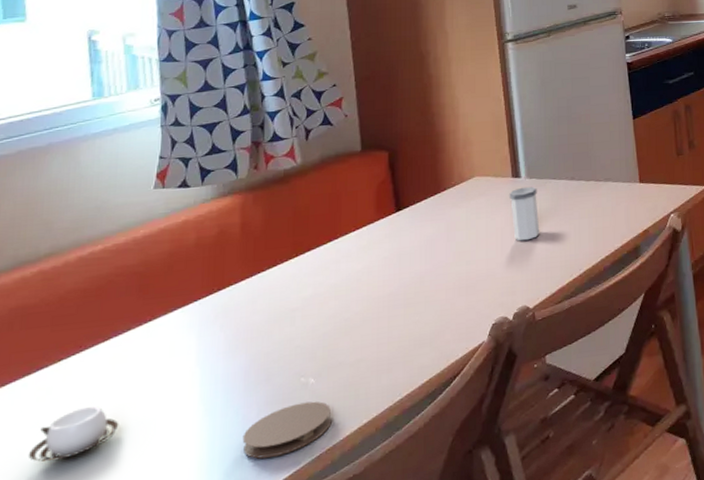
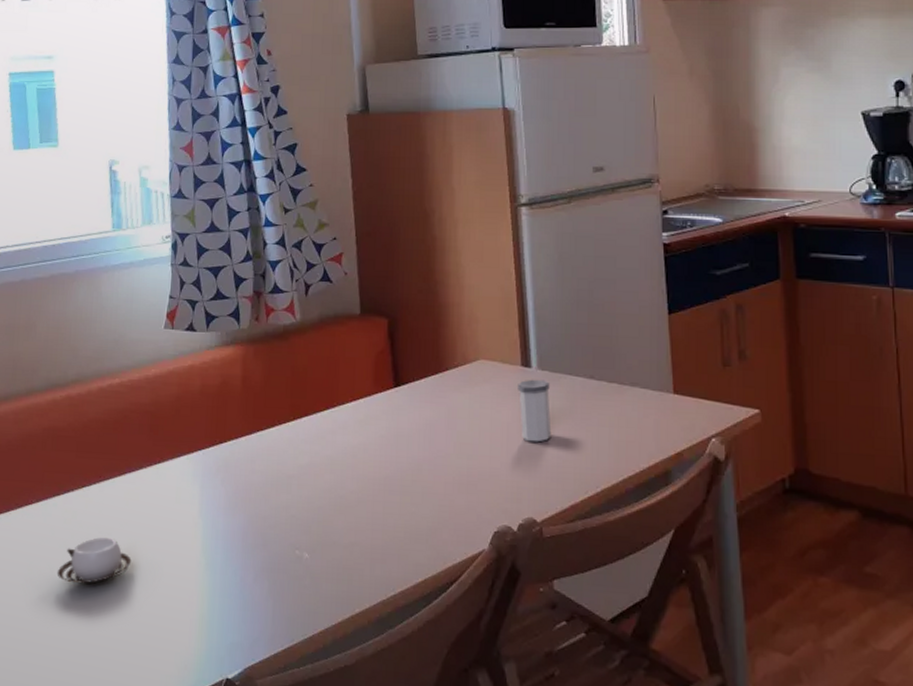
coaster: present [242,401,332,459] -> none [240,576,325,627]

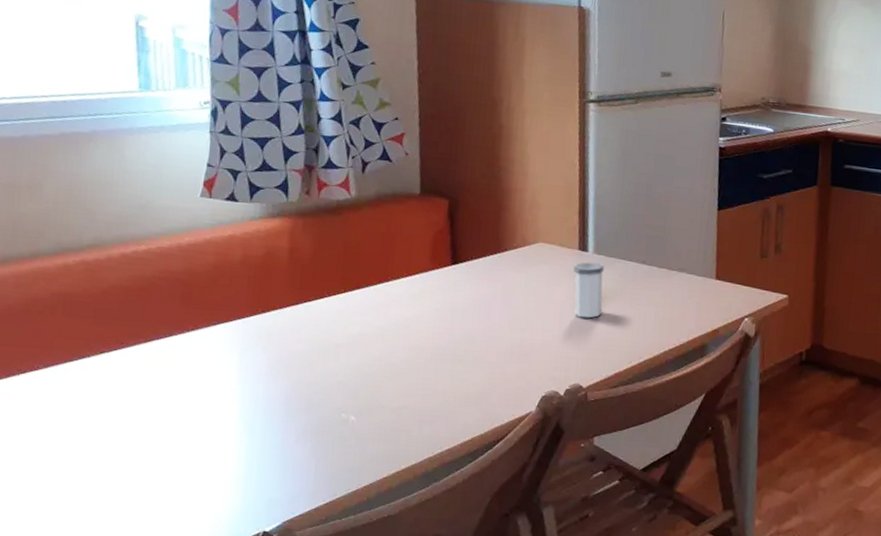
cup: present [57,536,132,584] -> none [69,402,159,448]

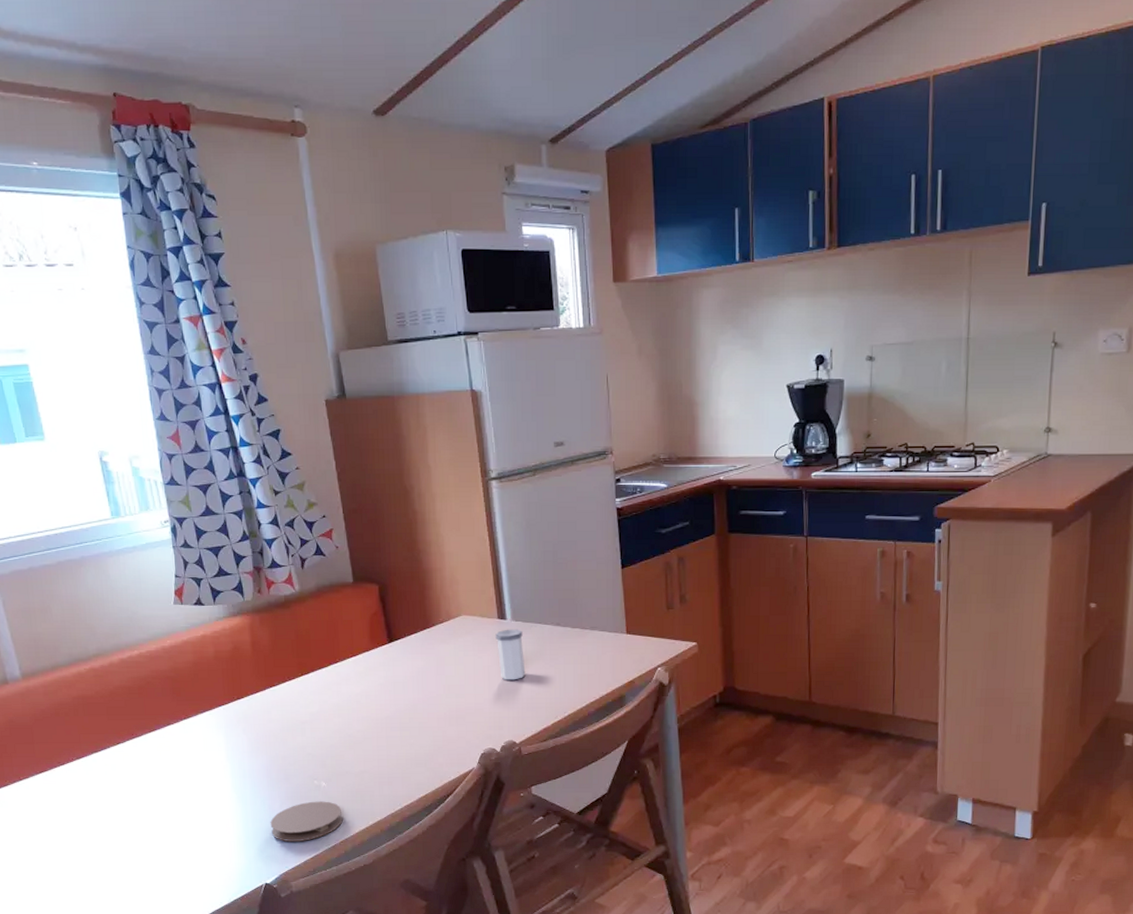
coaster: none [280,437,370,484] -> present [270,801,343,841]

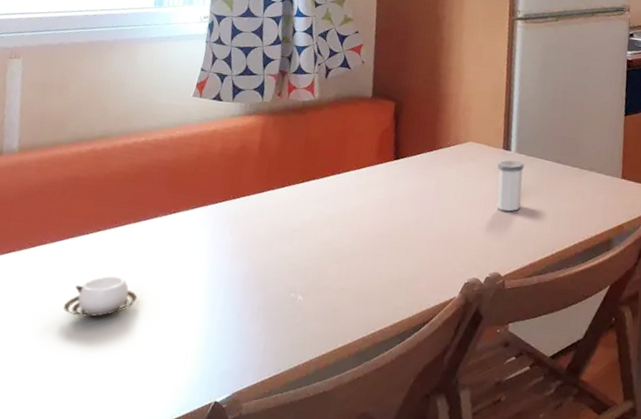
cup: none [105,783,171,822] -> present [63,275,138,317]
coaster: present [270,801,343,841] -> none [234,315,313,358]

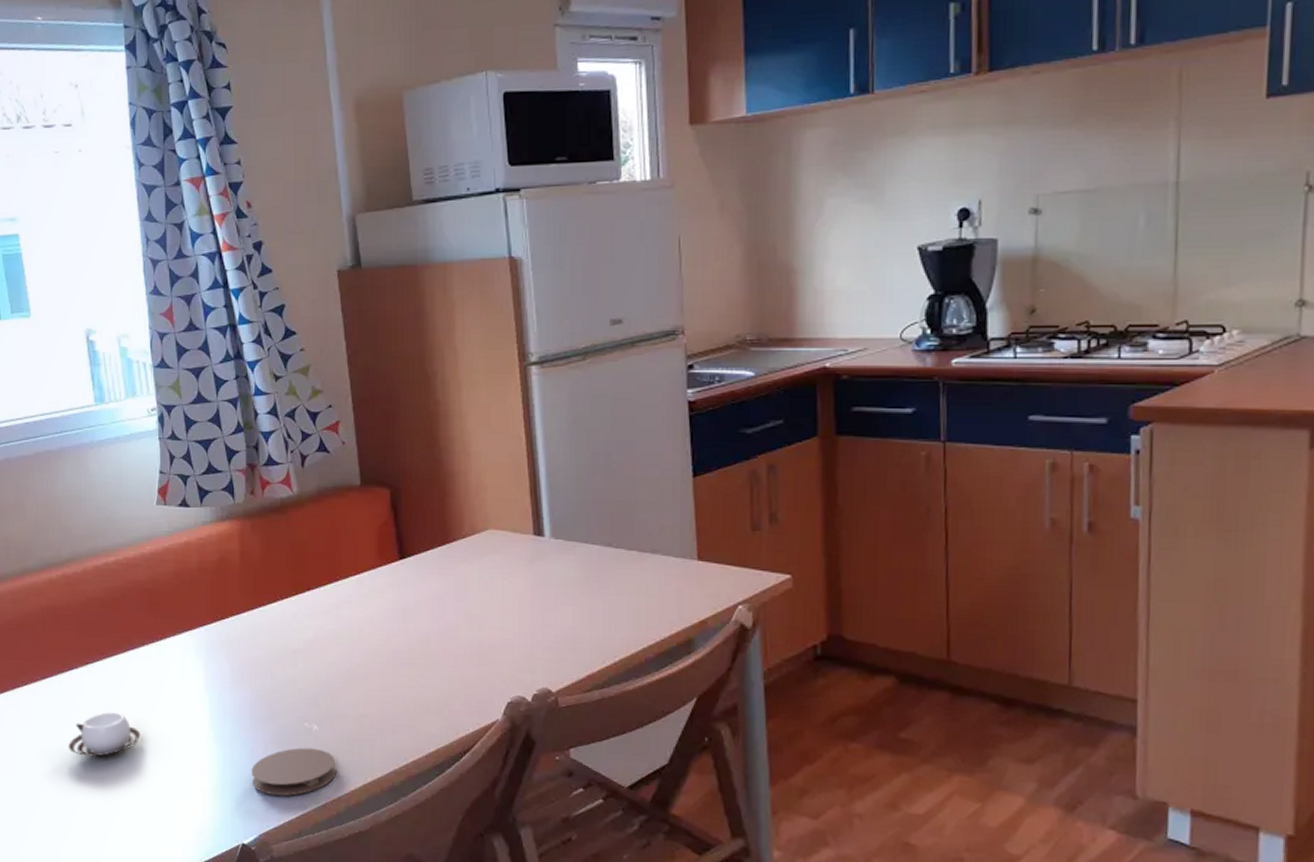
coaster: none [234,315,313,358] -> present [251,747,336,796]
salt shaker: present [496,160,524,212] -> none [530,548,567,613]

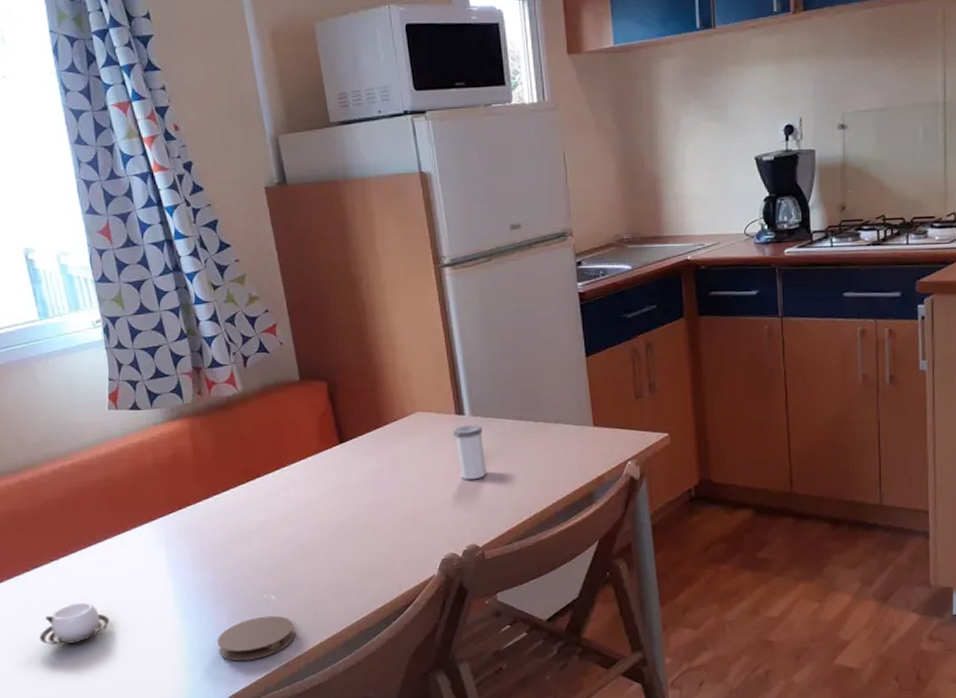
salt shaker: none [530,548,567,613] -> present [453,424,487,480]

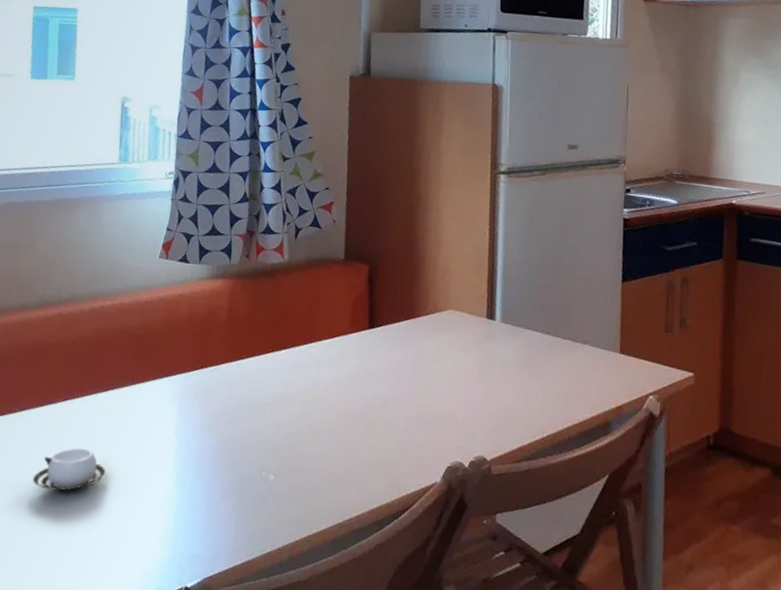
coaster: present [217,616,295,661] -> none [204,495,285,542]
salt shaker: present [453,424,487,480] -> none [480,330,511,388]

